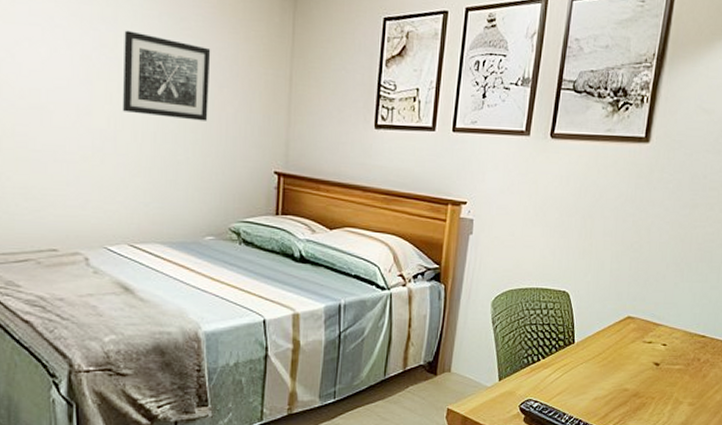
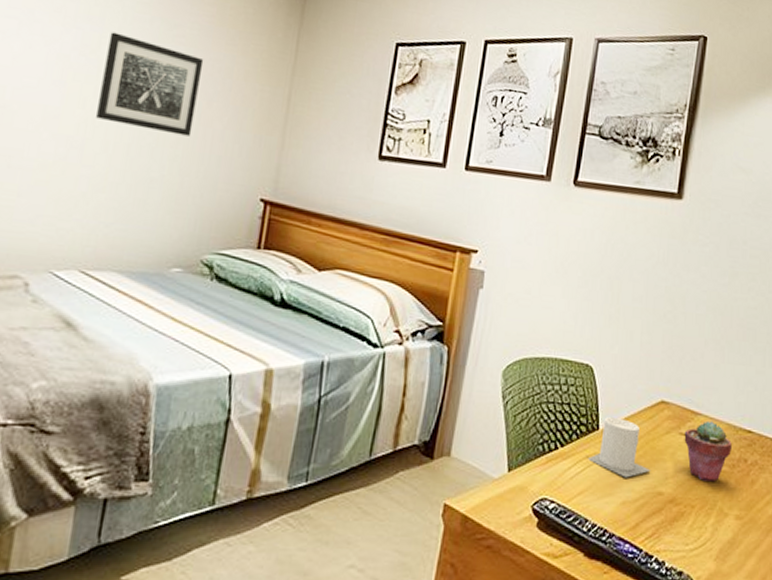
mug: none [564,333,618,379] -> present [587,417,651,478]
potted succulent: none [647,330,688,378] -> present [684,420,732,482]

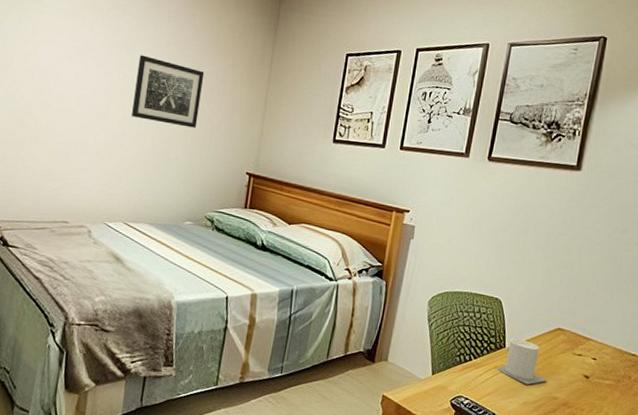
potted succulent: present [684,420,732,482] -> none [576,345,618,392]

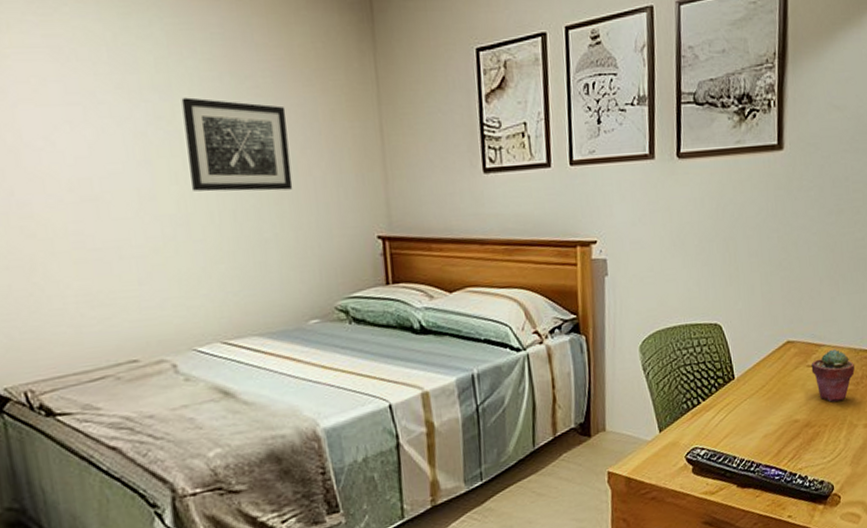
mug: present [495,338,548,385] -> none [727,364,786,415]
potted succulent: none [576,345,618,392] -> present [811,349,855,402]

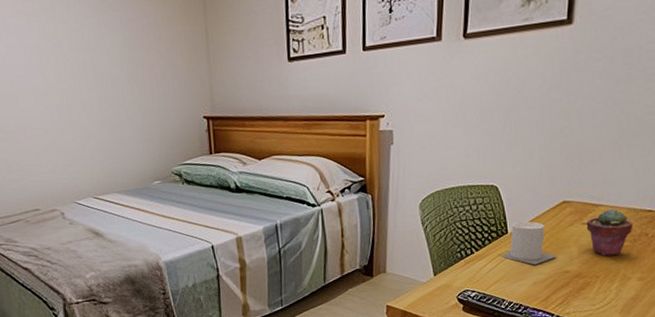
wall art: present [181,97,293,192] -> none [61,16,141,87]
mug: none [727,364,786,415] -> present [499,221,557,265]

